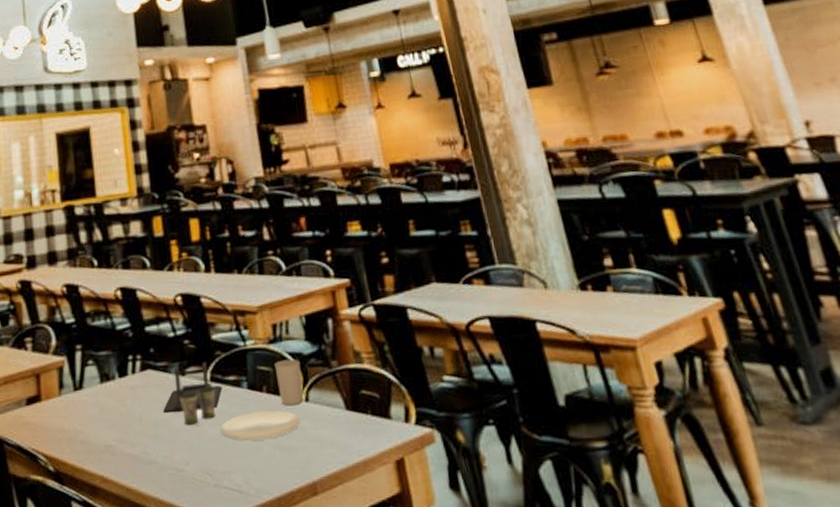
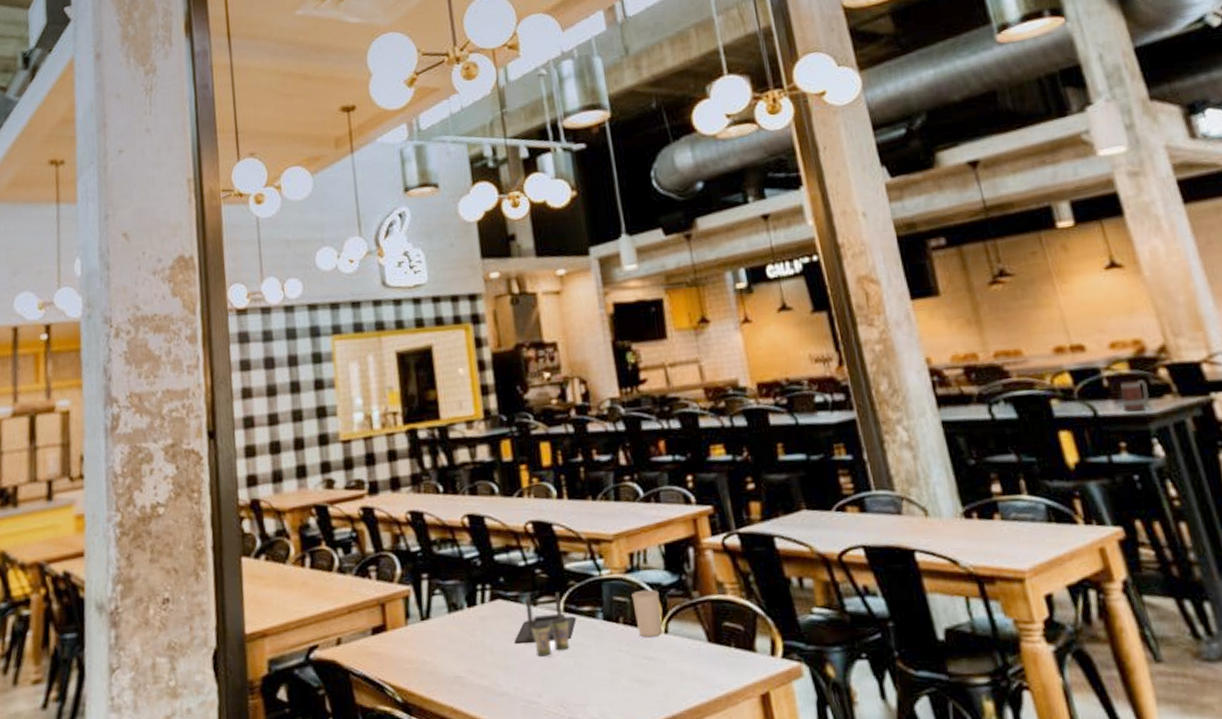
plate: present [220,410,301,441] -> none [574,642,660,673]
beer mug: none [715,162,741,192] -> present [1120,380,1149,412]

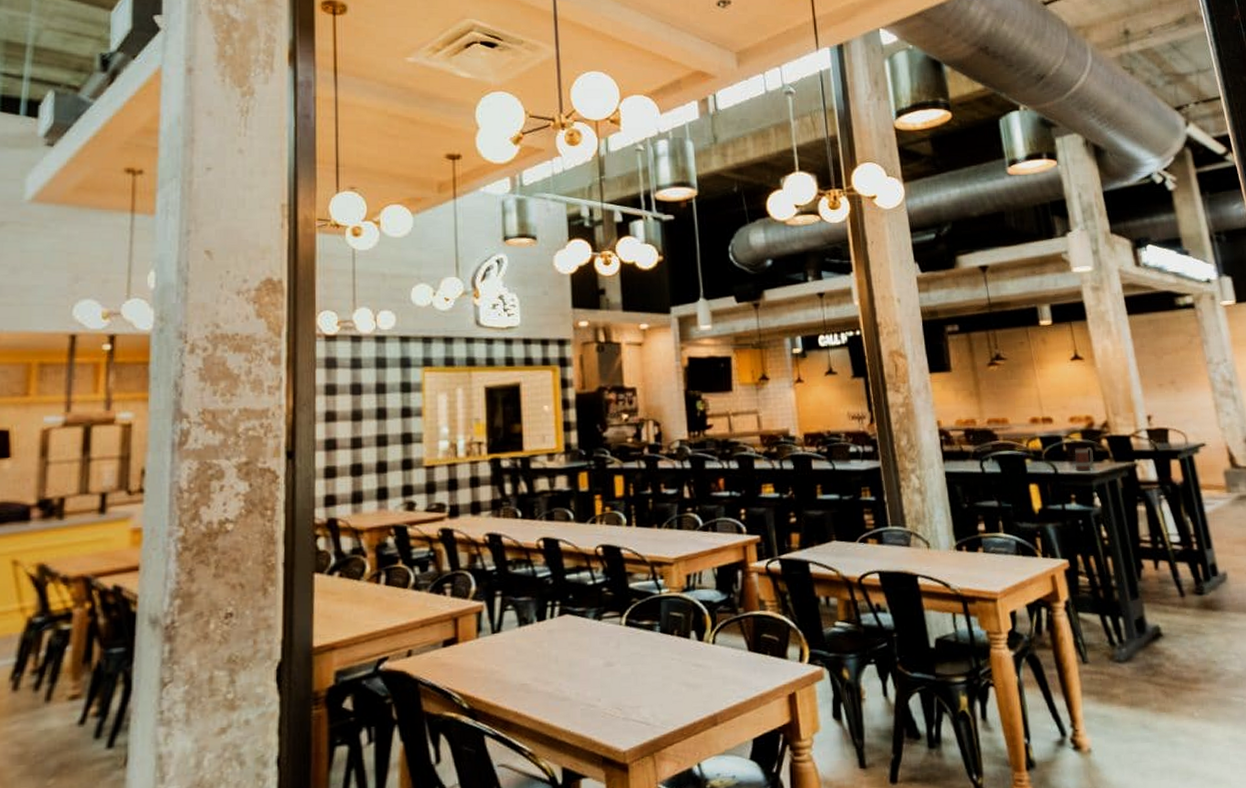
napkin holder: present [514,591,576,644] -> none [579,607,636,654]
cup: present [531,618,570,657] -> none [595,631,630,665]
cup: present [631,589,662,638] -> none [686,606,711,648]

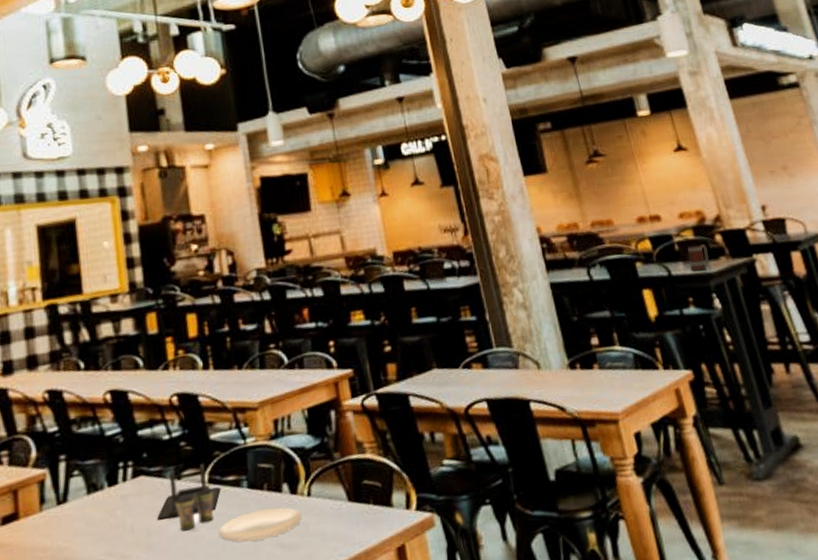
napkin holder: none [579,607,636,654] -> present [157,463,221,520]
cup: none [595,631,630,665] -> present [175,489,214,531]
plate: none [632,651,707,679] -> present [219,507,303,542]

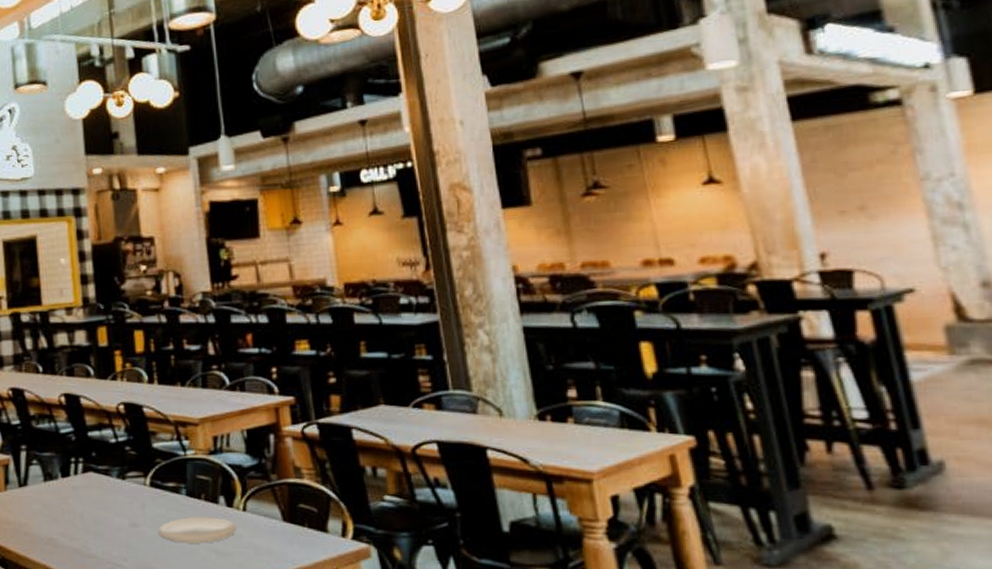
napkin holder: present [157,463,221,520] -> none [103,467,161,513]
cup: present [175,489,214,531] -> none [120,492,155,525]
beer mug: present [688,244,709,272] -> none [706,295,735,326]

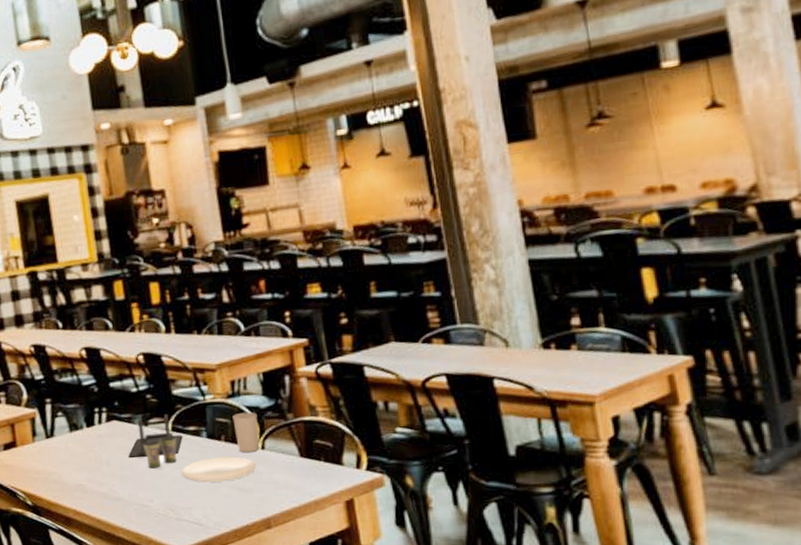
napkin holder: none [103,467,161,513] -> present [128,413,183,458]
cup: none [120,492,155,525] -> present [143,436,177,468]
cup: none [214,470,241,514] -> present [232,412,259,453]

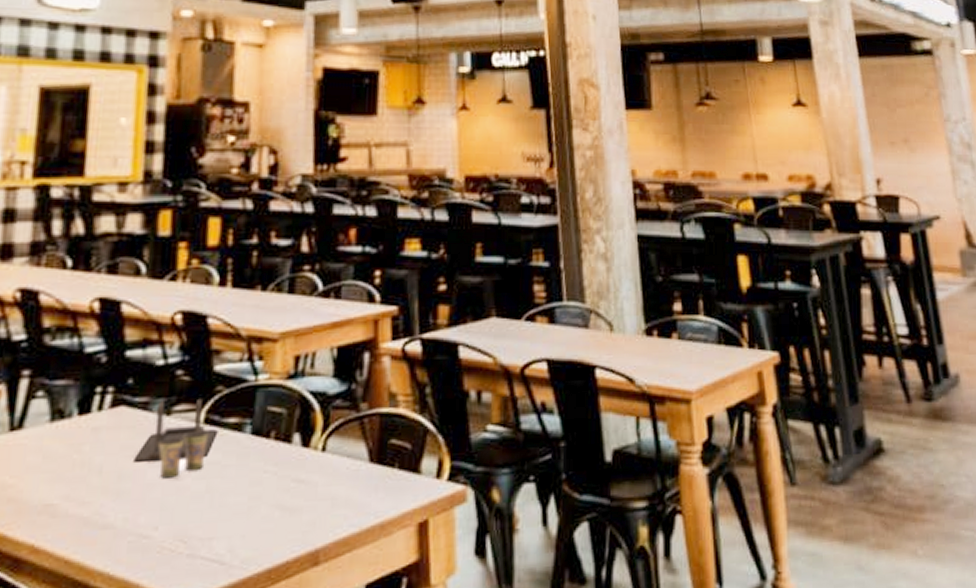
plate: present [181,456,257,483] -> none [207,461,312,499]
cup: present [232,412,259,453] -> none [289,399,323,457]

